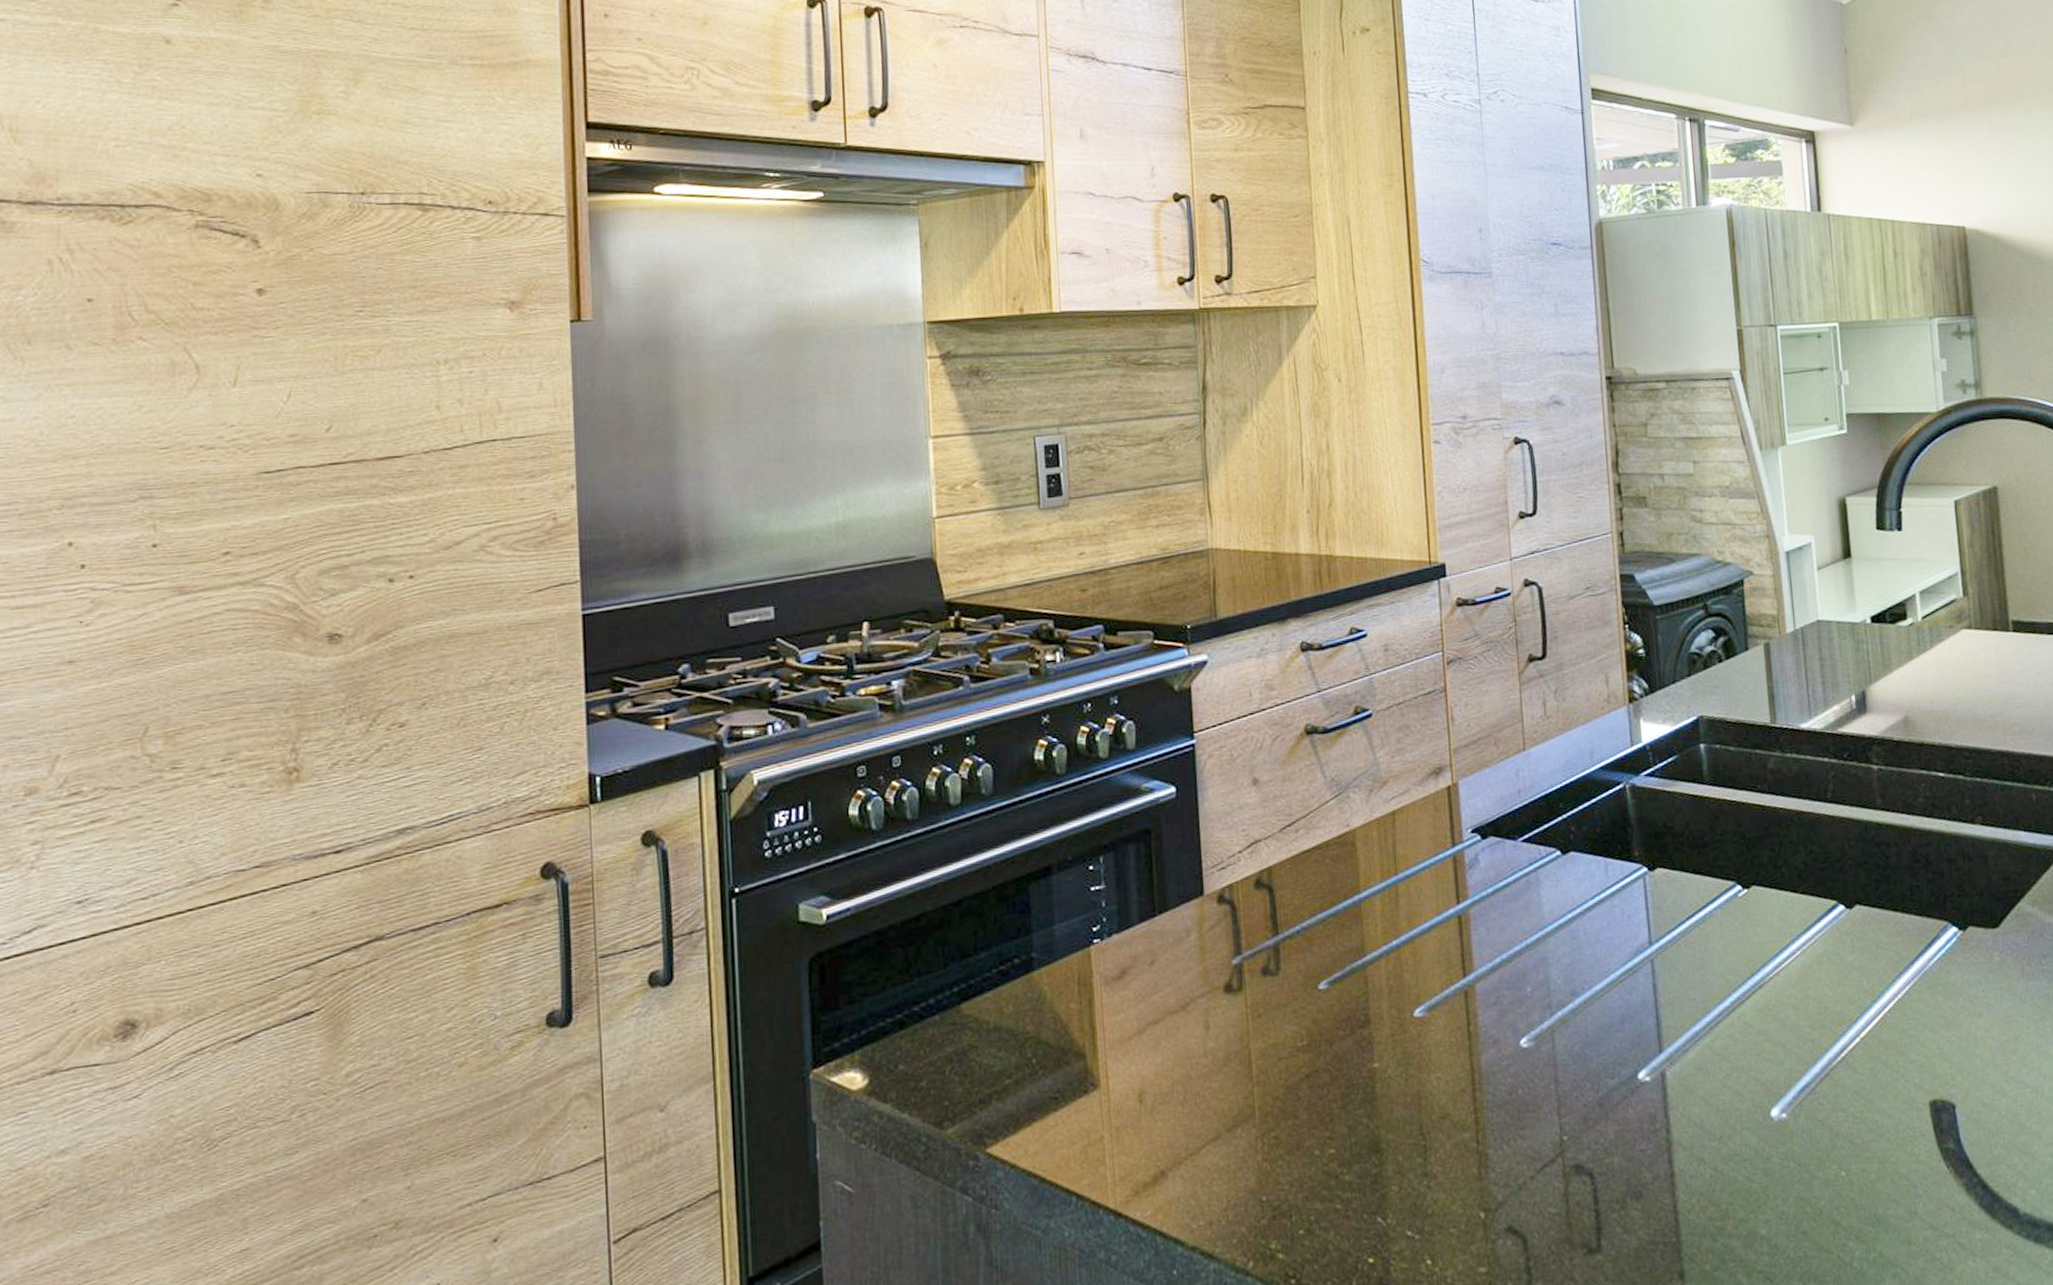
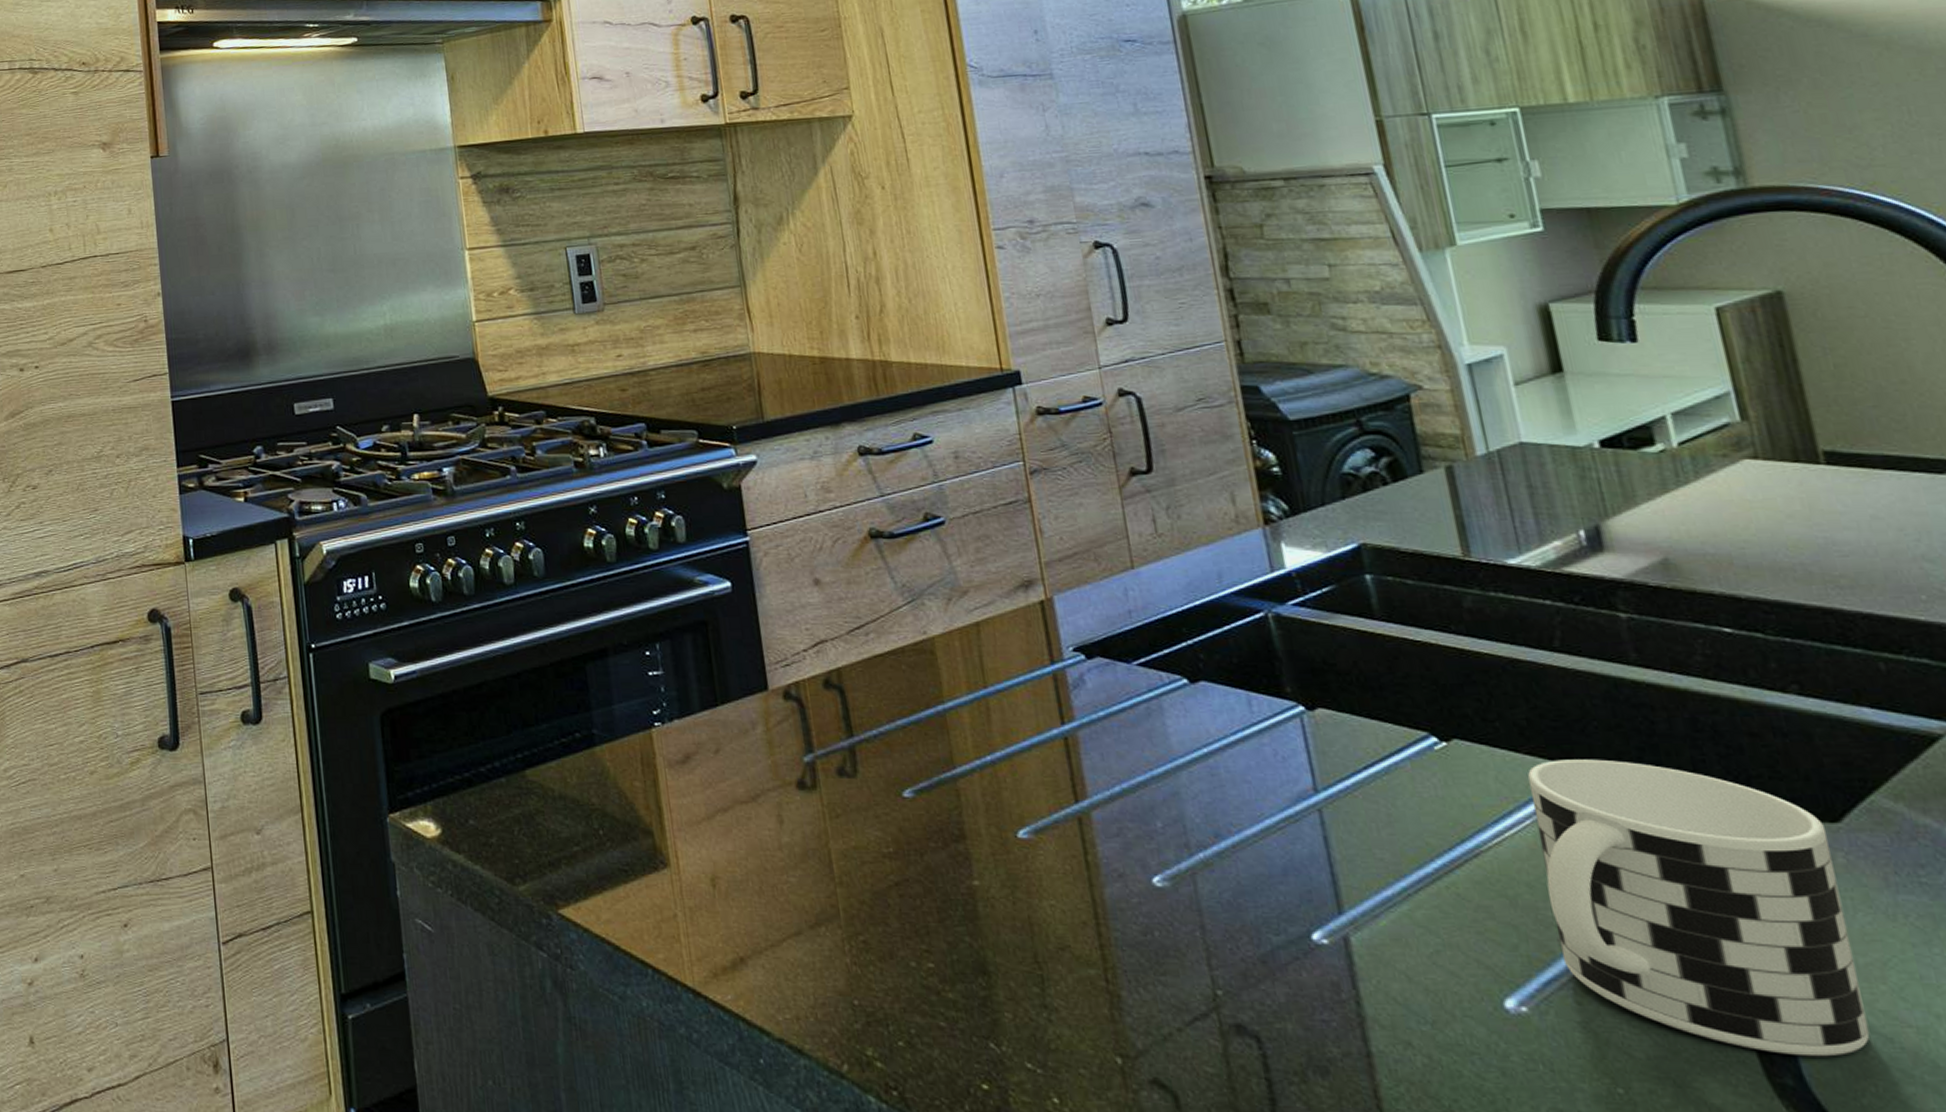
cup: none [1801,892,2003,1124] -> present [1527,759,1870,1057]

